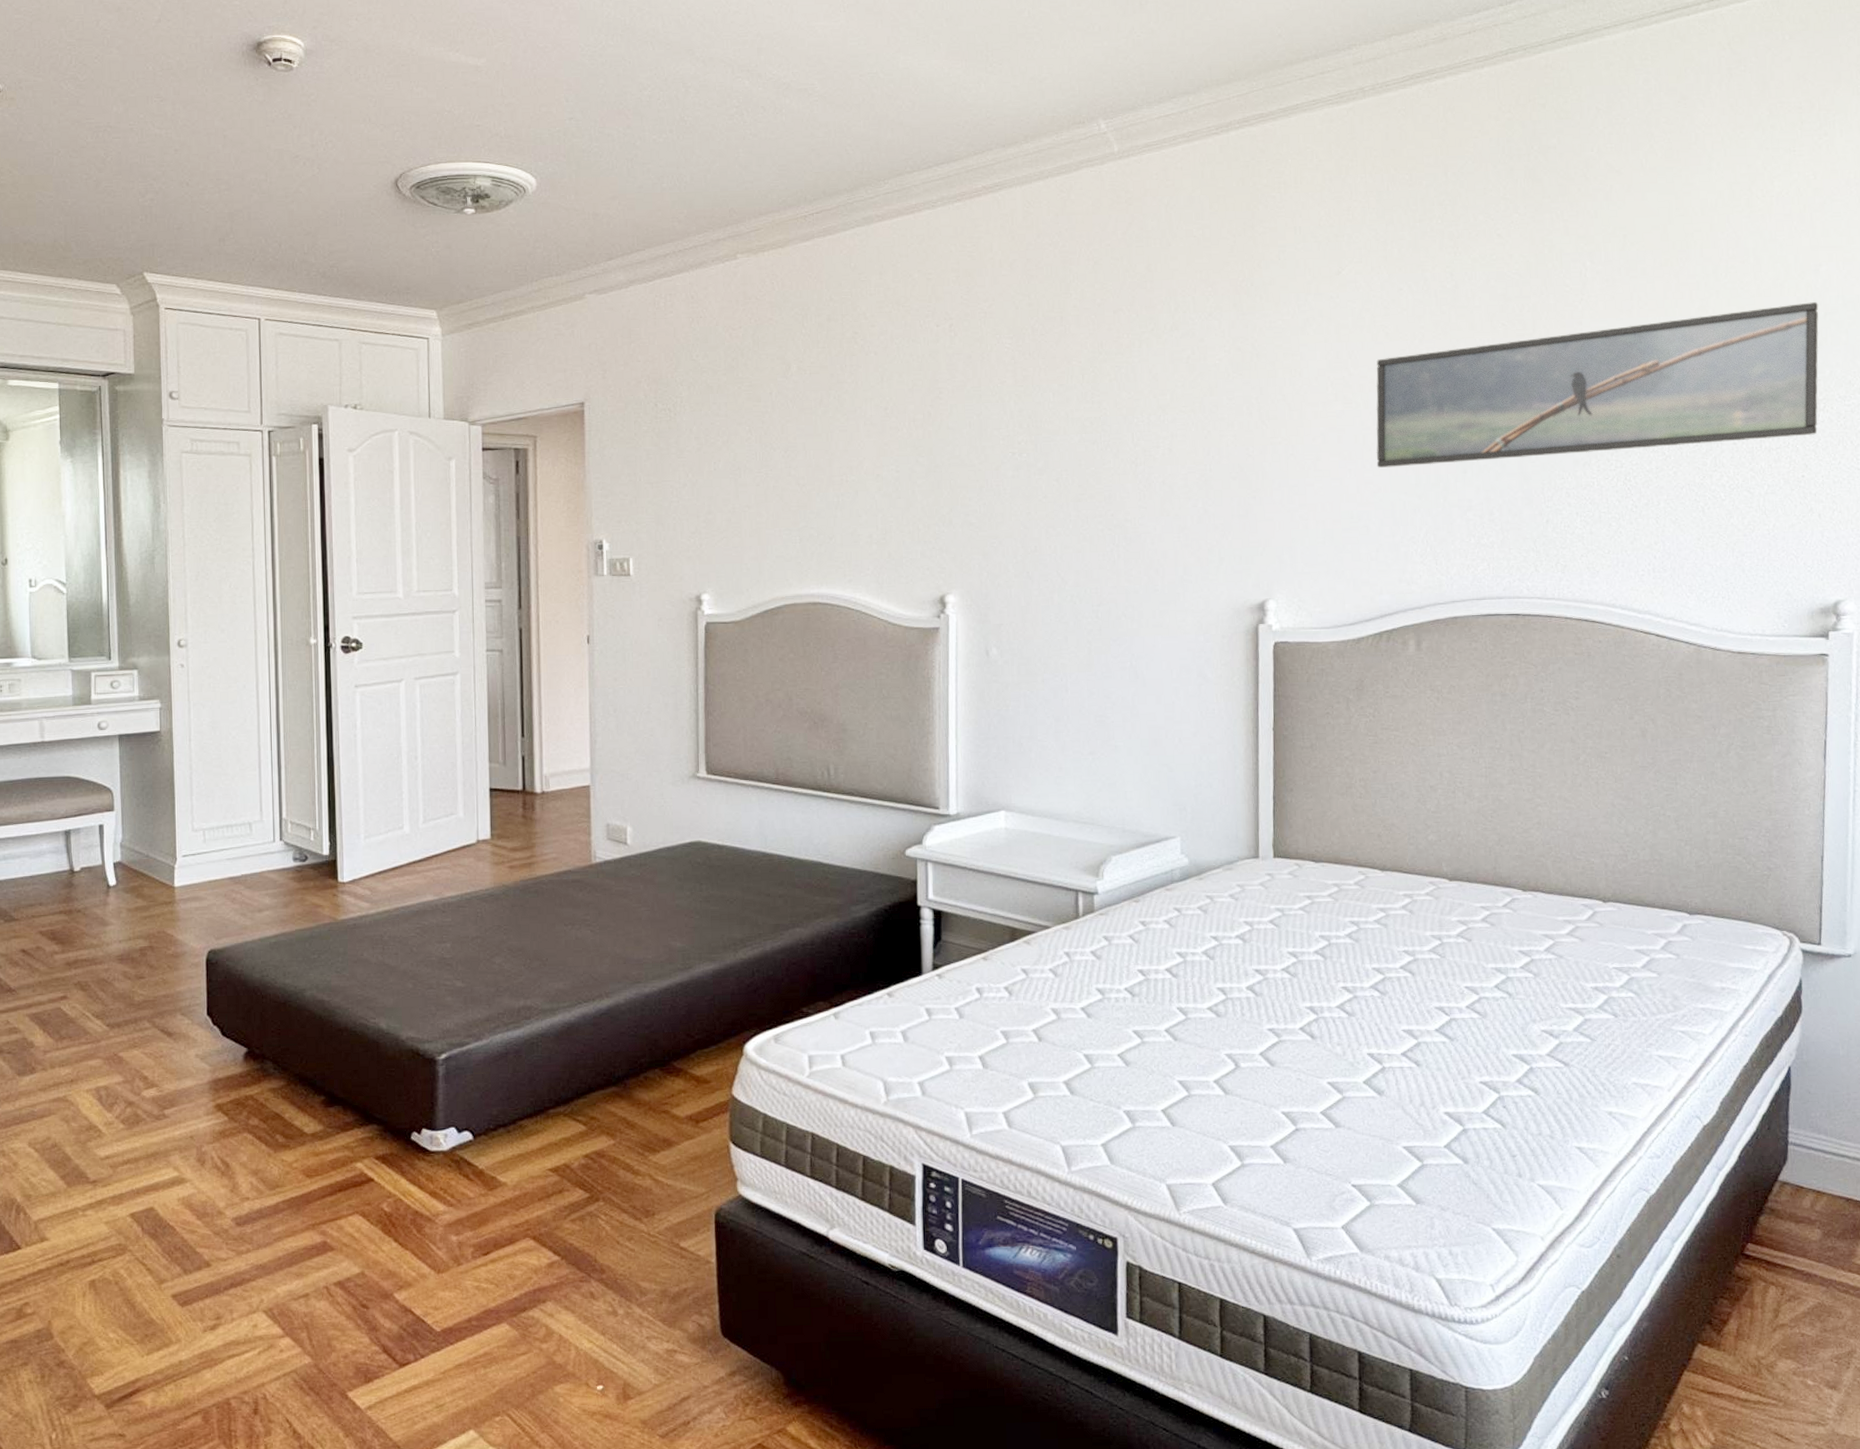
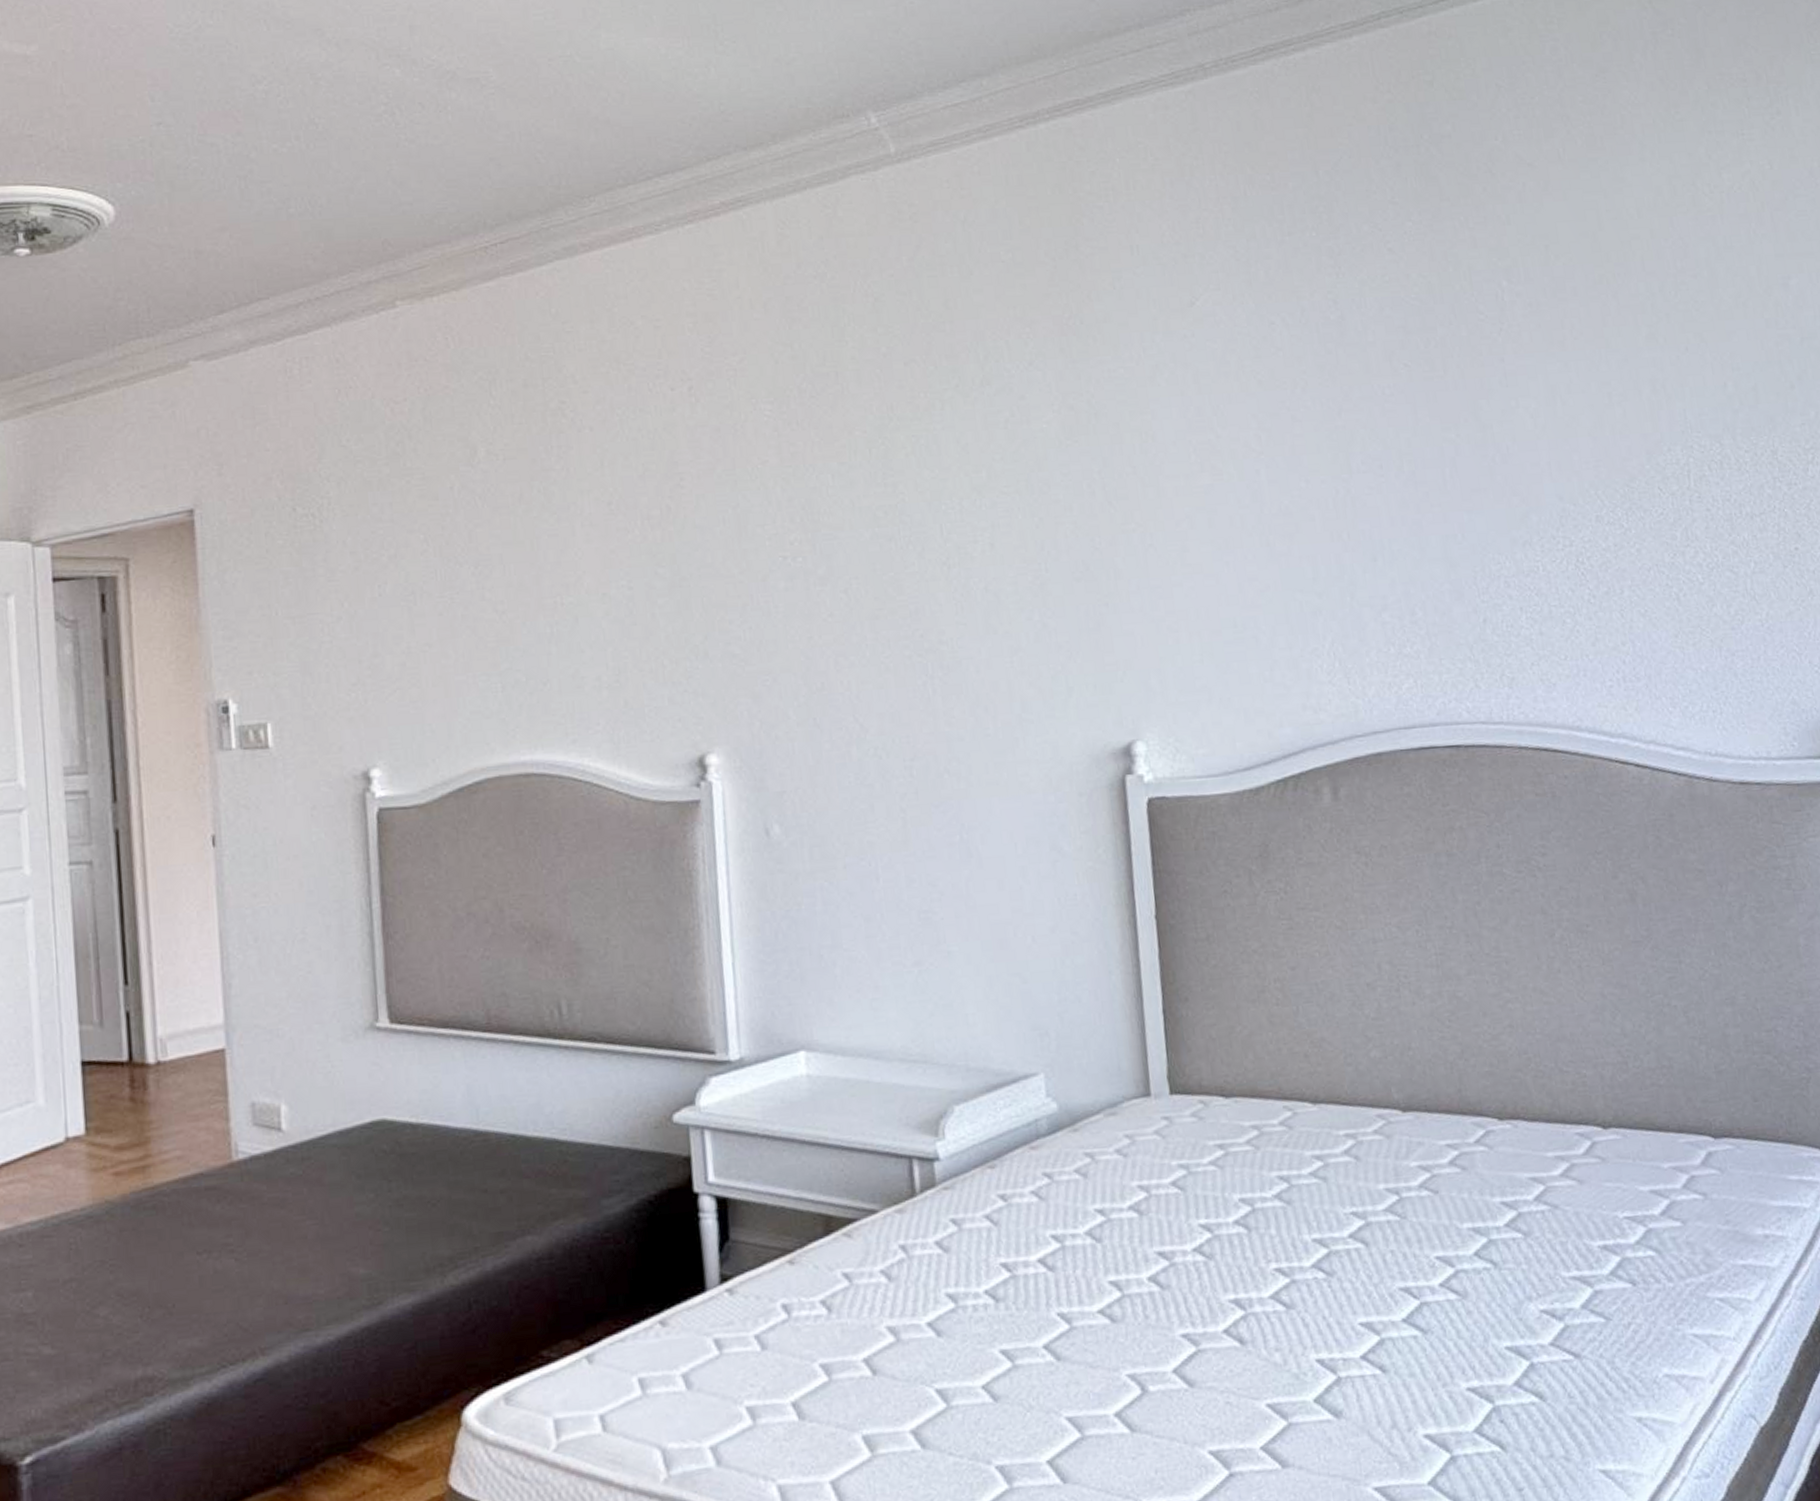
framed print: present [1376,302,1819,468] -> none [1249,325,1808,559]

